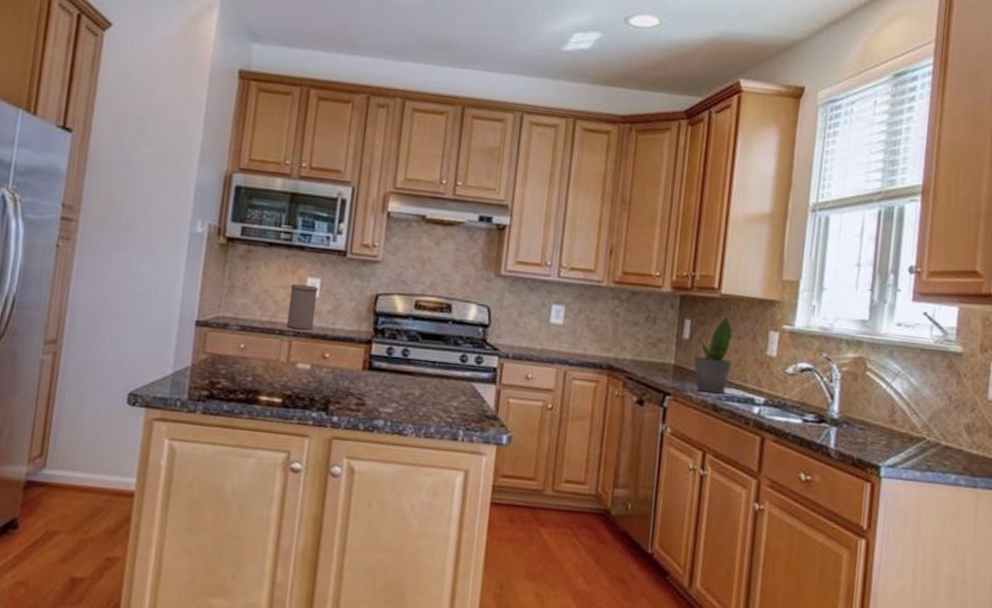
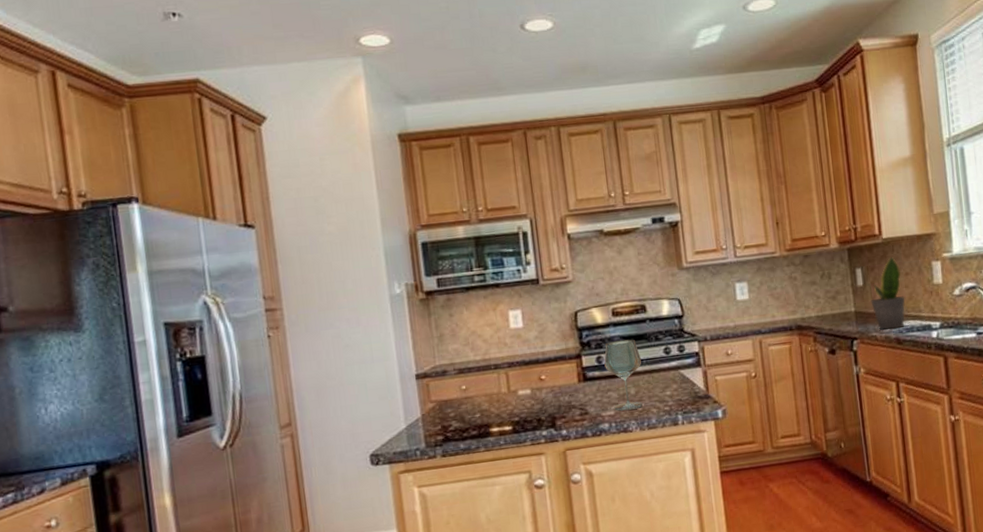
canister: present [287,283,318,331] -> none [495,317,525,361]
wine glass: none [393,334,435,413] -> present [604,339,644,411]

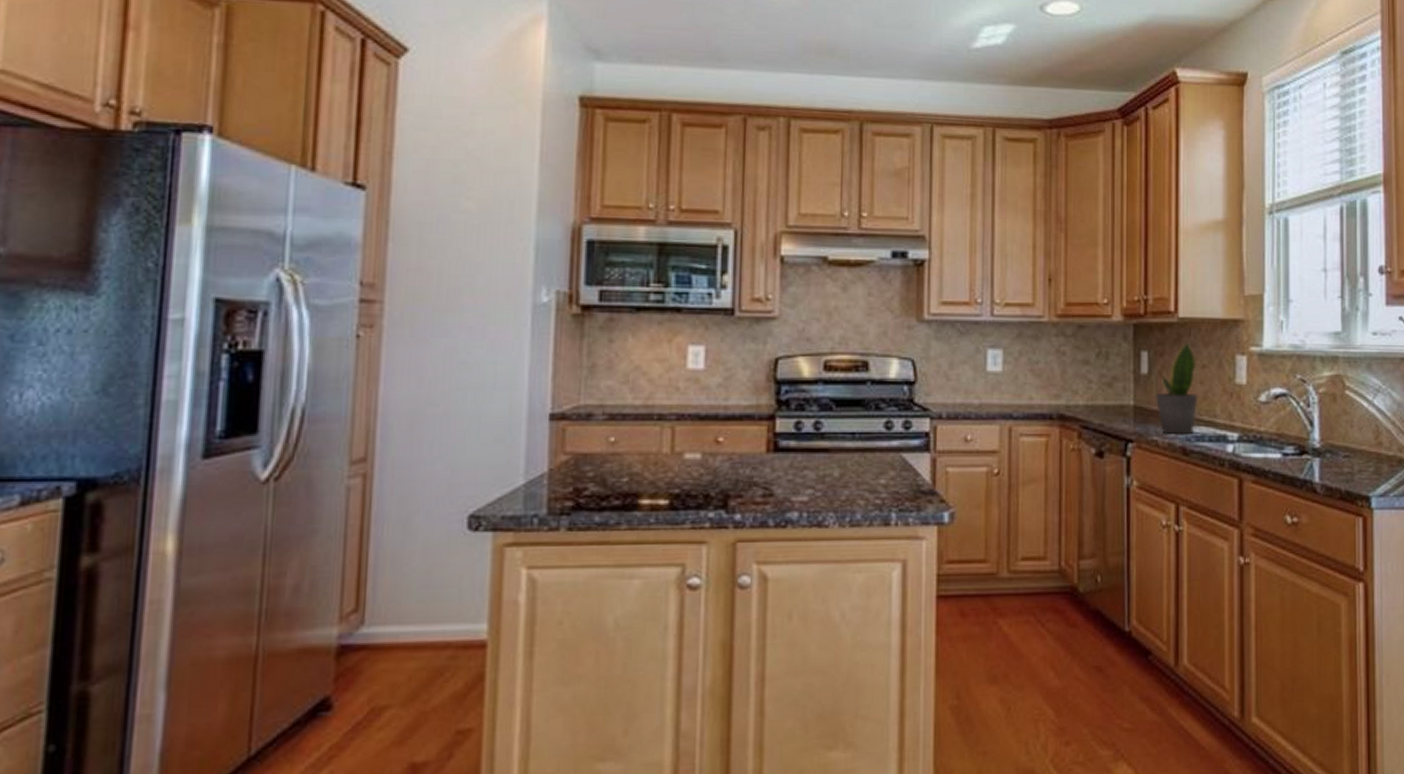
wine glass: present [604,339,644,411] -> none [804,404,854,497]

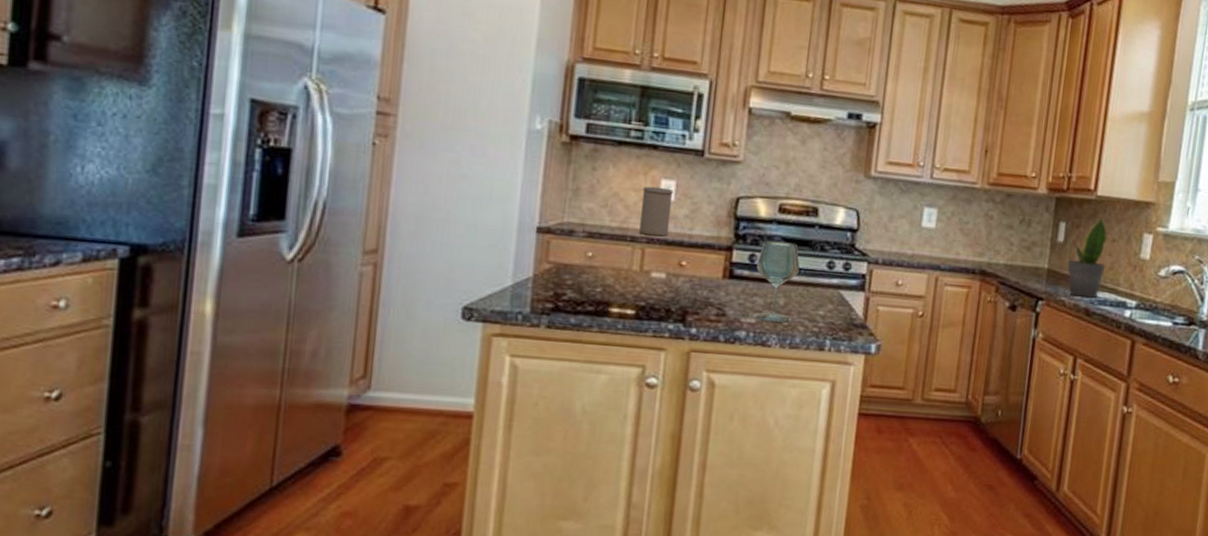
canister: none [667,354,703,411] -> present [639,186,673,237]
wine glass: none [804,404,854,497] -> present [756,240,800,323]

